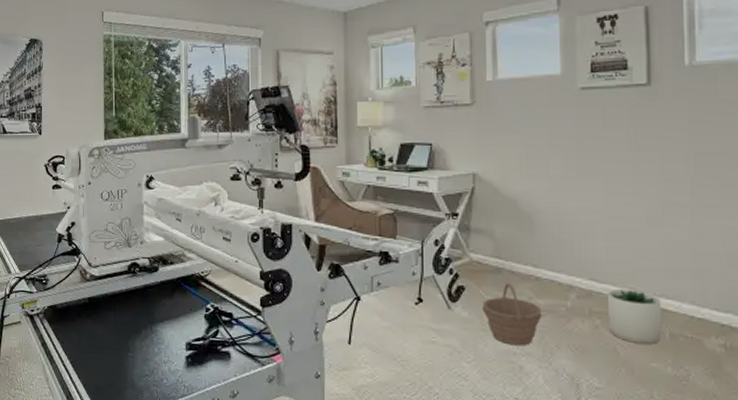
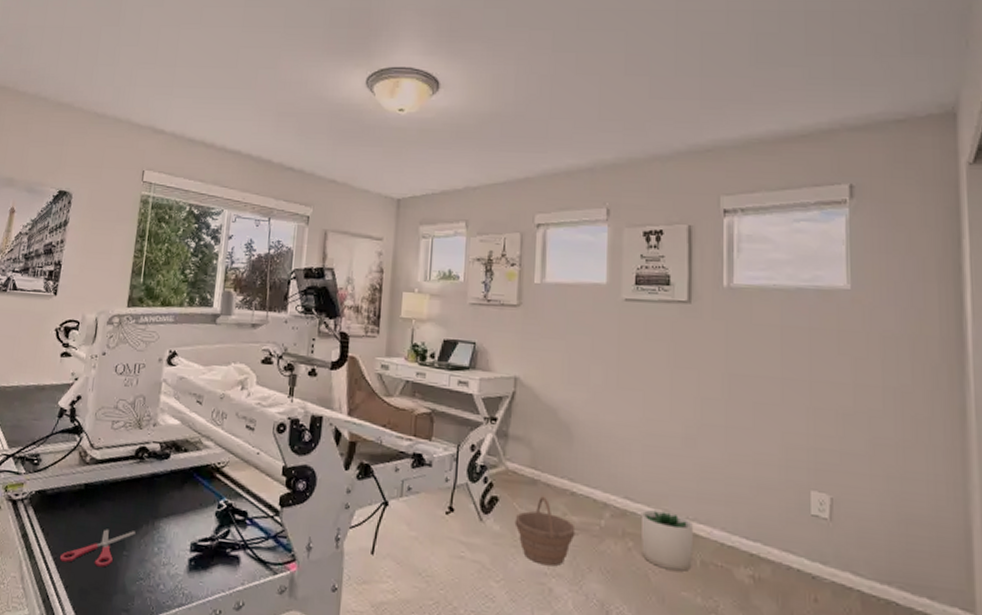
scissors: none [76,335,137,367] -> present [60,529,135,567]

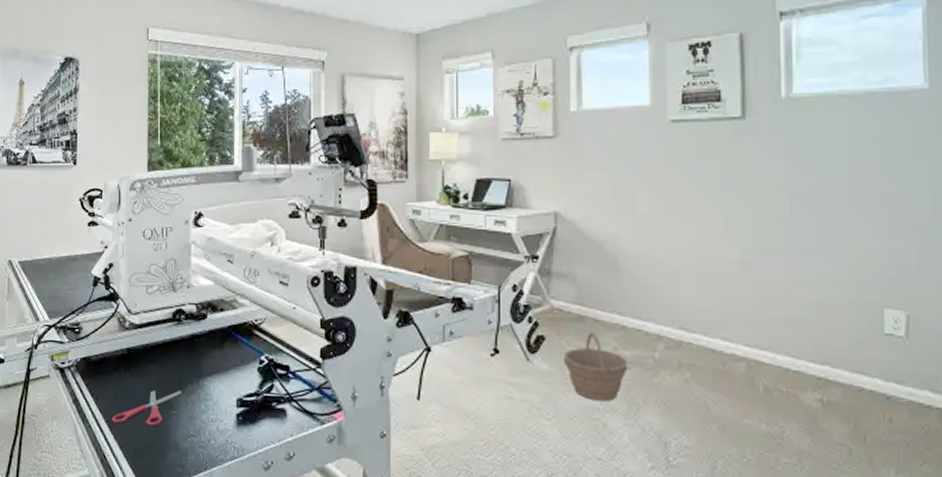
planter: present [640,510,694,572] -> none [697,339,756,399]

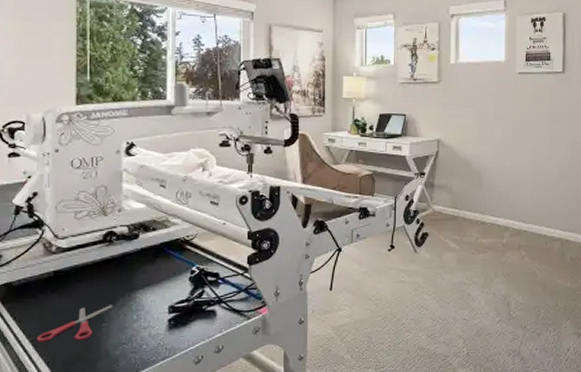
basket: present [563,332,628,402] -> none [441,228,485,278]

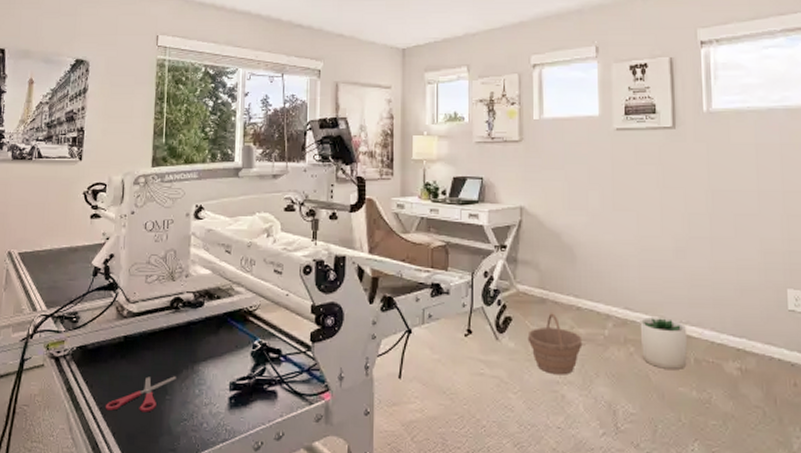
basket: none [441,228,485,278] -> present [527,313,583,375]
planter: none [530,227,566,267] -> present [639,318,688,369]

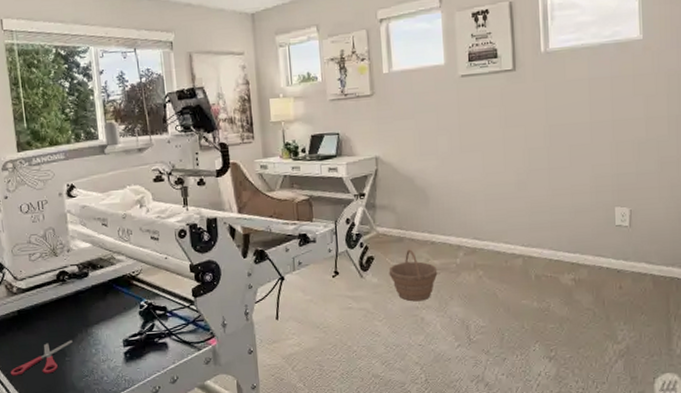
planter: present [639,318,688,369] -> none [487,243,529,286]

